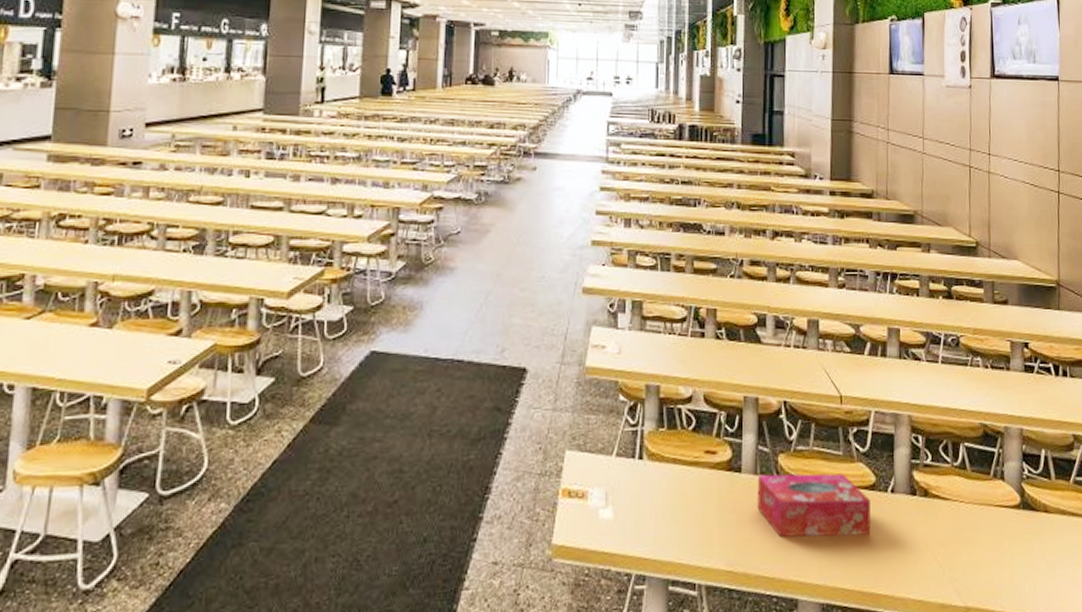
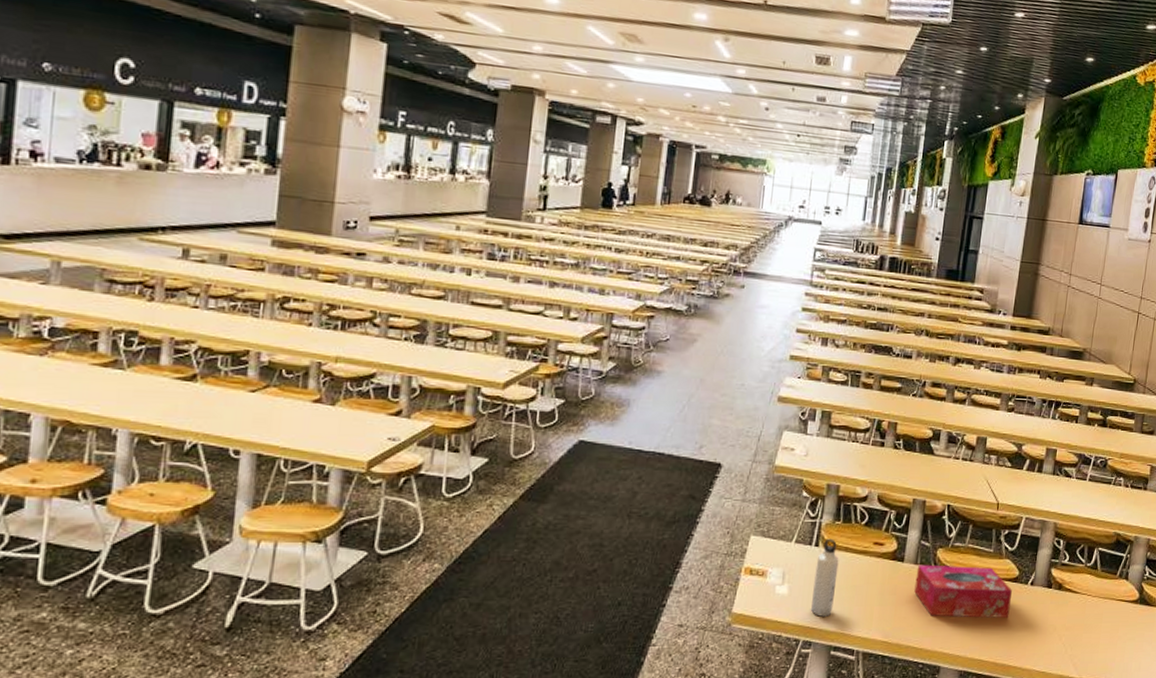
water bottle: none [642,449,668,544] -> present [811,538,839,617]

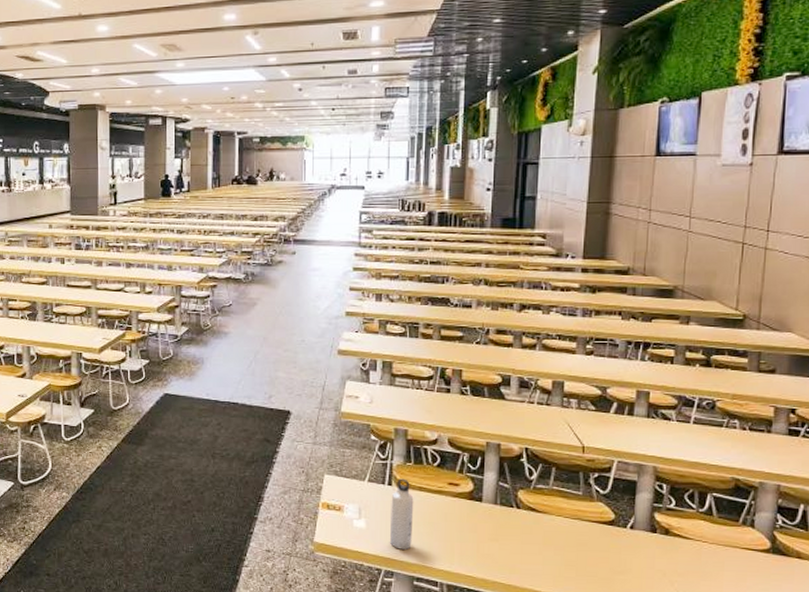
tissue box: present [914,565,1013,618] -> none [496,505,609,560]

